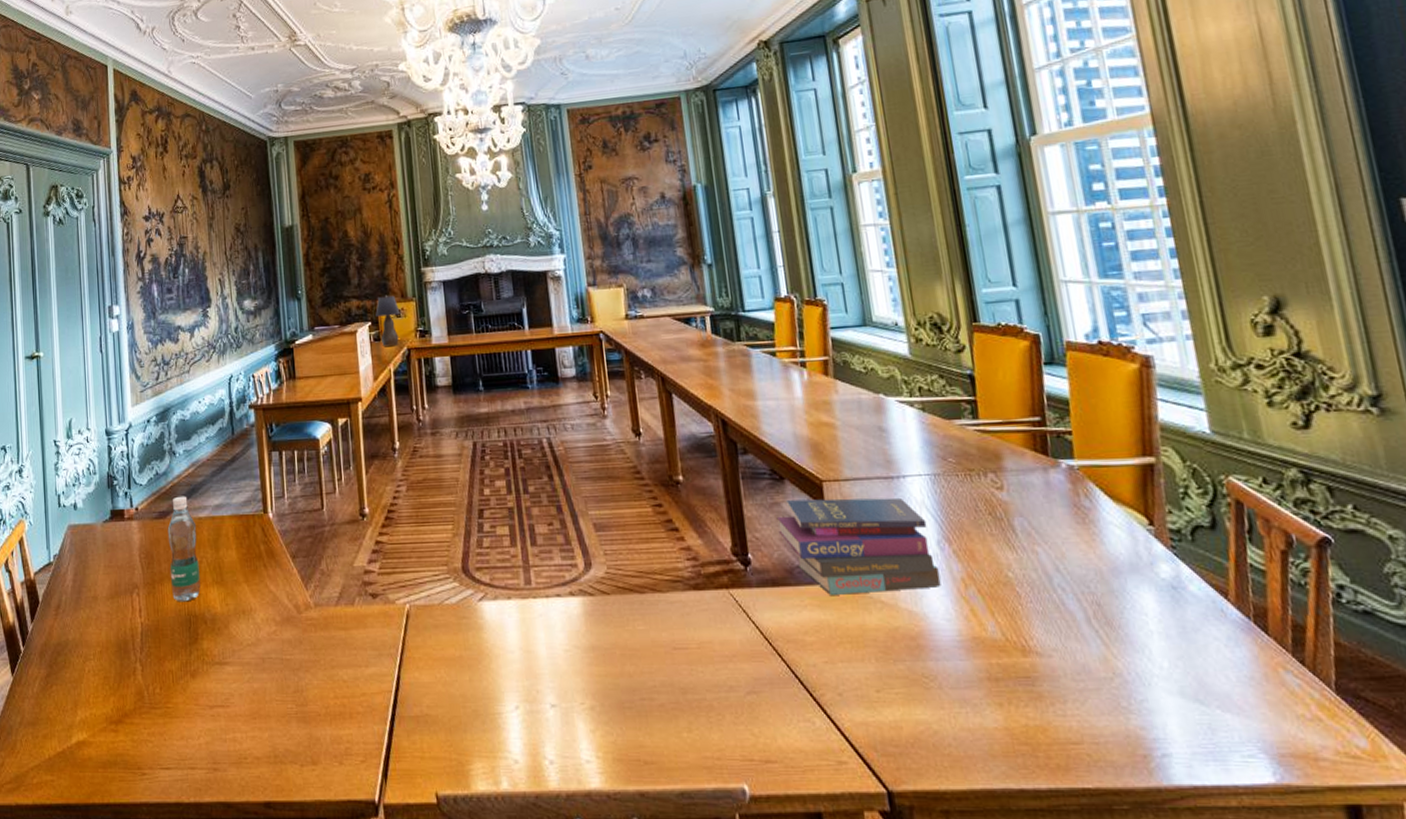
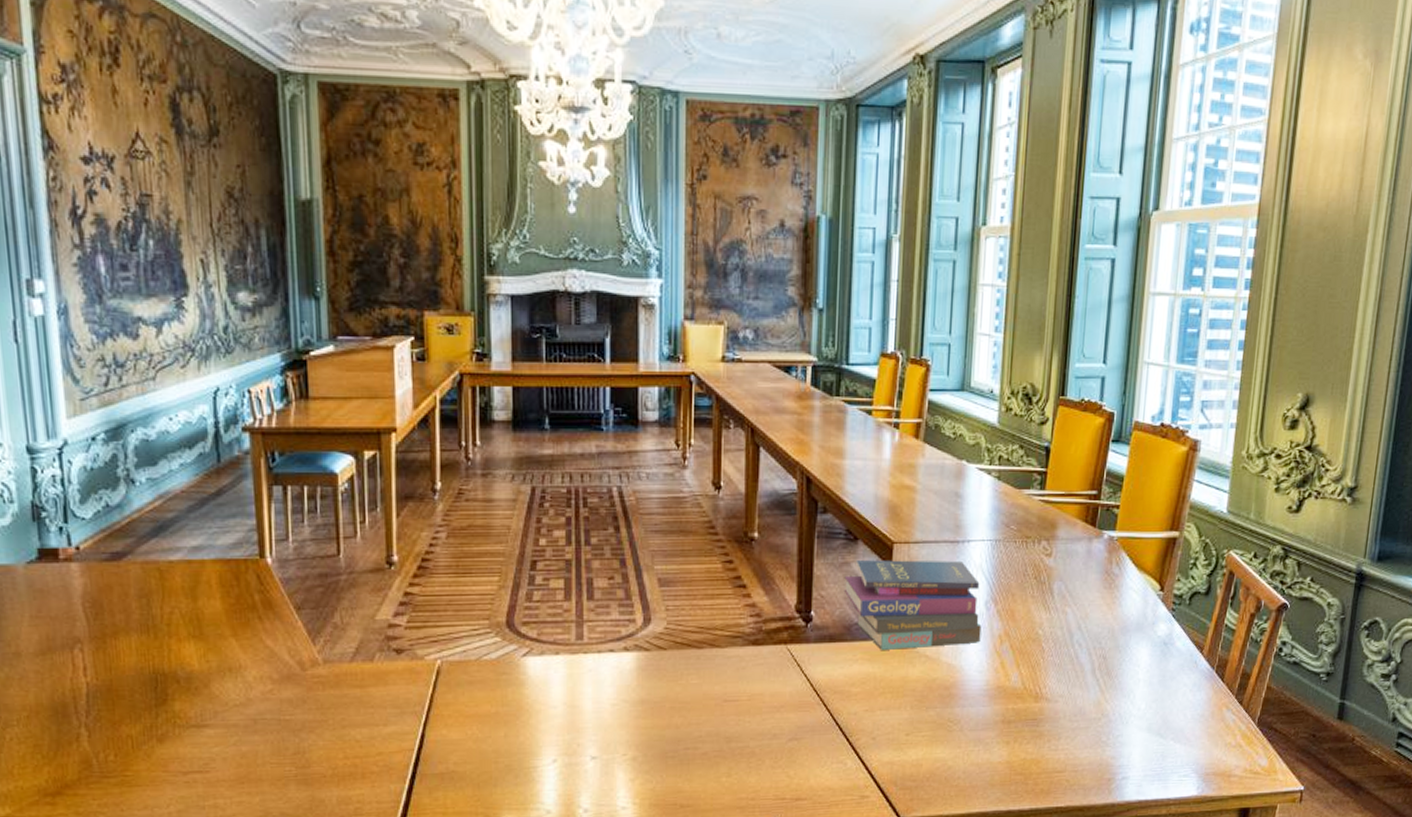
bottle: present [167,496,201,602] -> none [123,534,171,659]
table lamp: present [375,294,401,347] -> none [421,304,454,369]

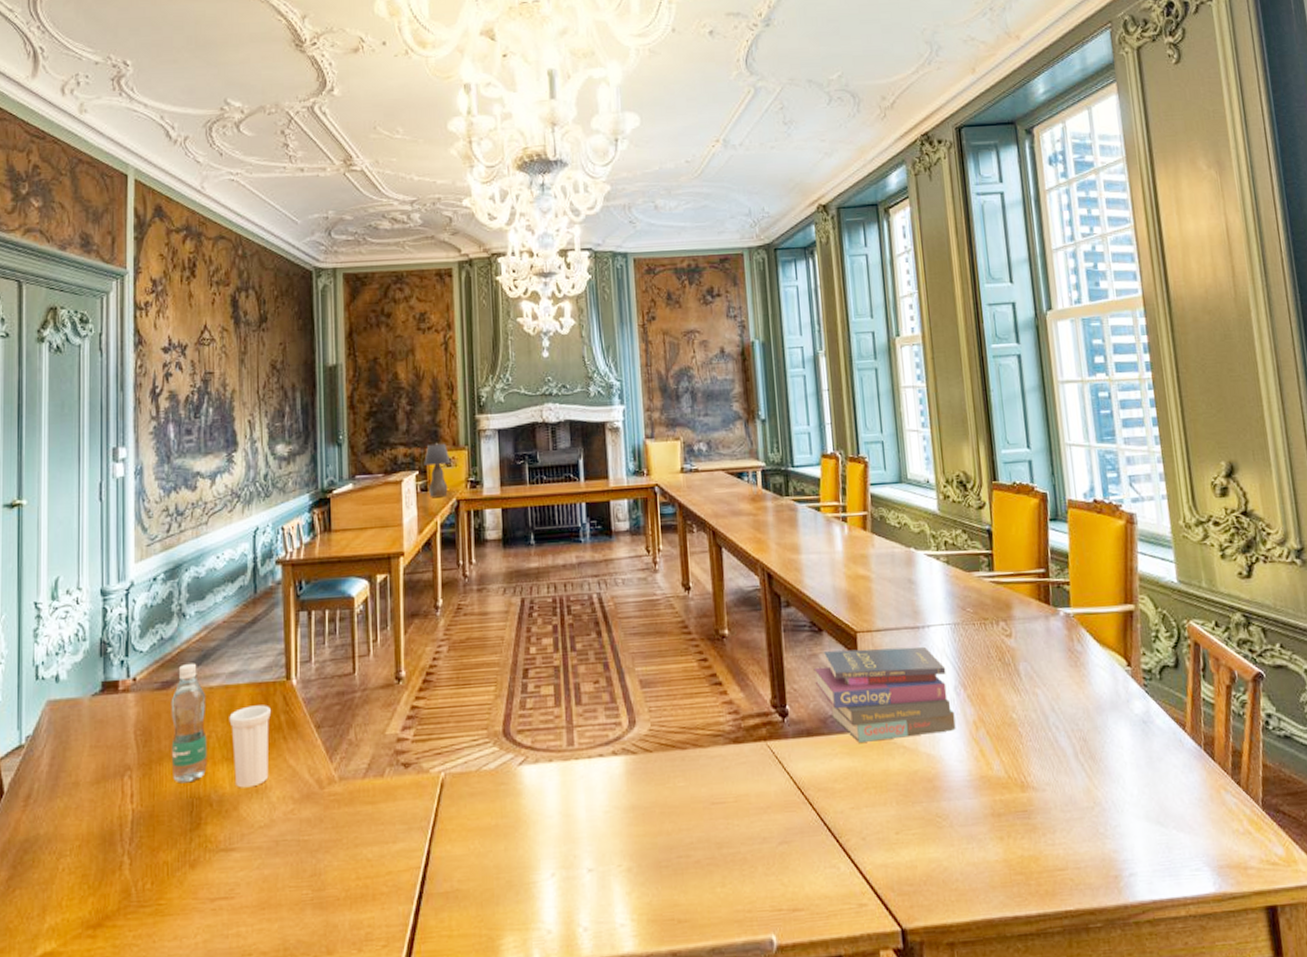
bottle: none [123,534,171,659] -> present [171,663,207,784]
cup: none [194,583,243,666] -> present [229,705,271,788]
table lamp: none [421,304,454,369] -> present [424,442,451,498]

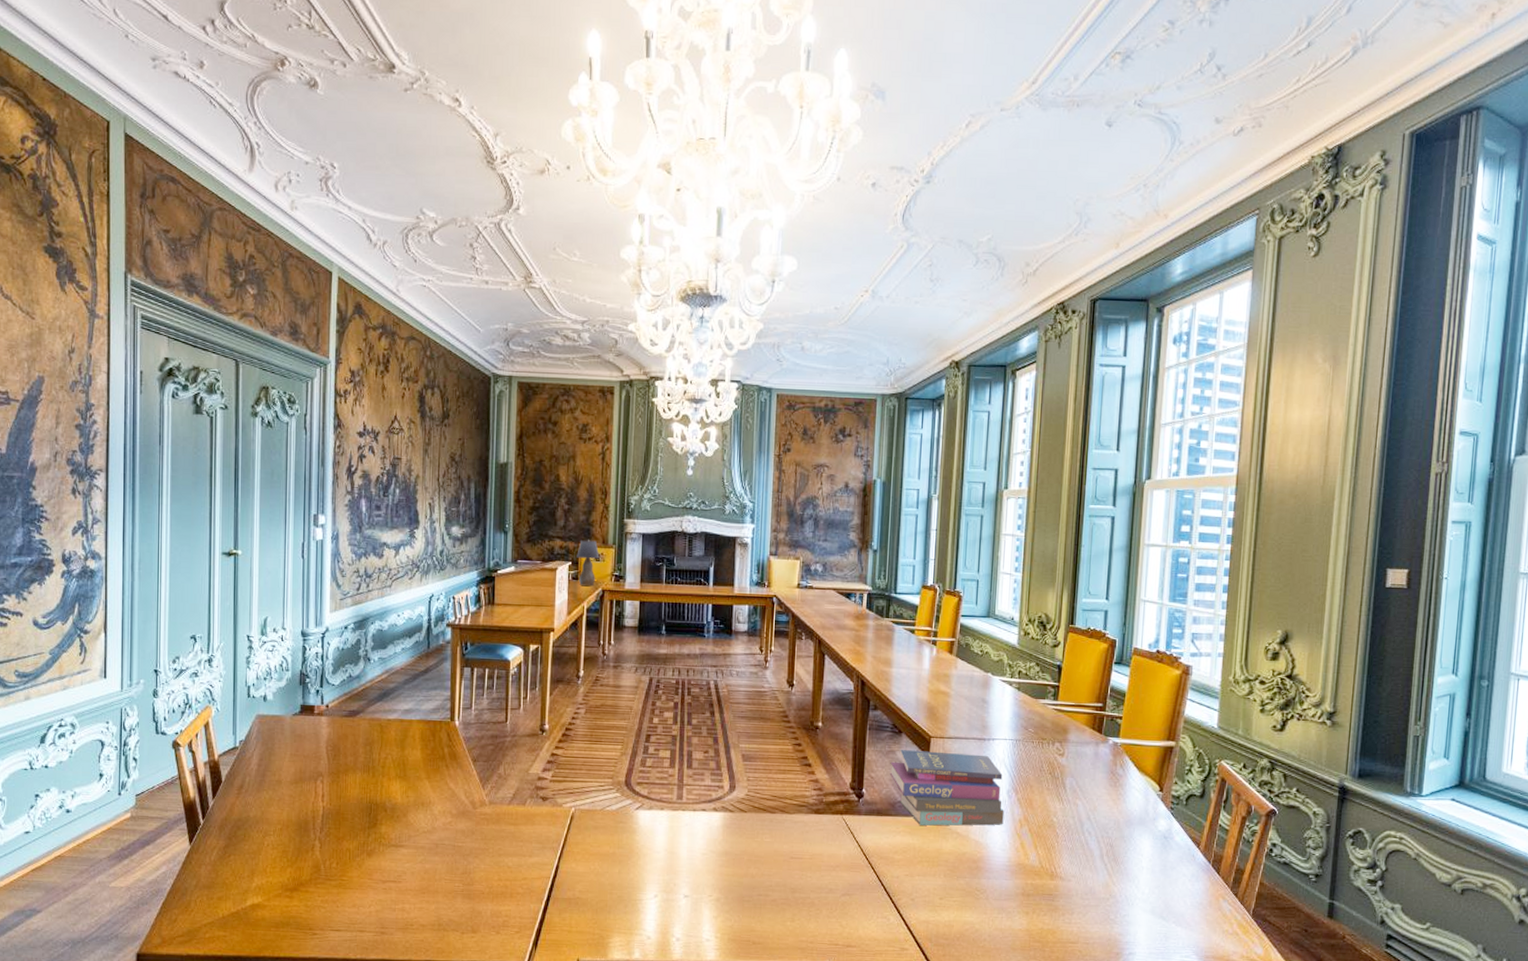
bottle: present [171,663,207,784] -> none [355,698,385,792]
cup: present [229,705,271,788] -> none [402,738,437,801]

